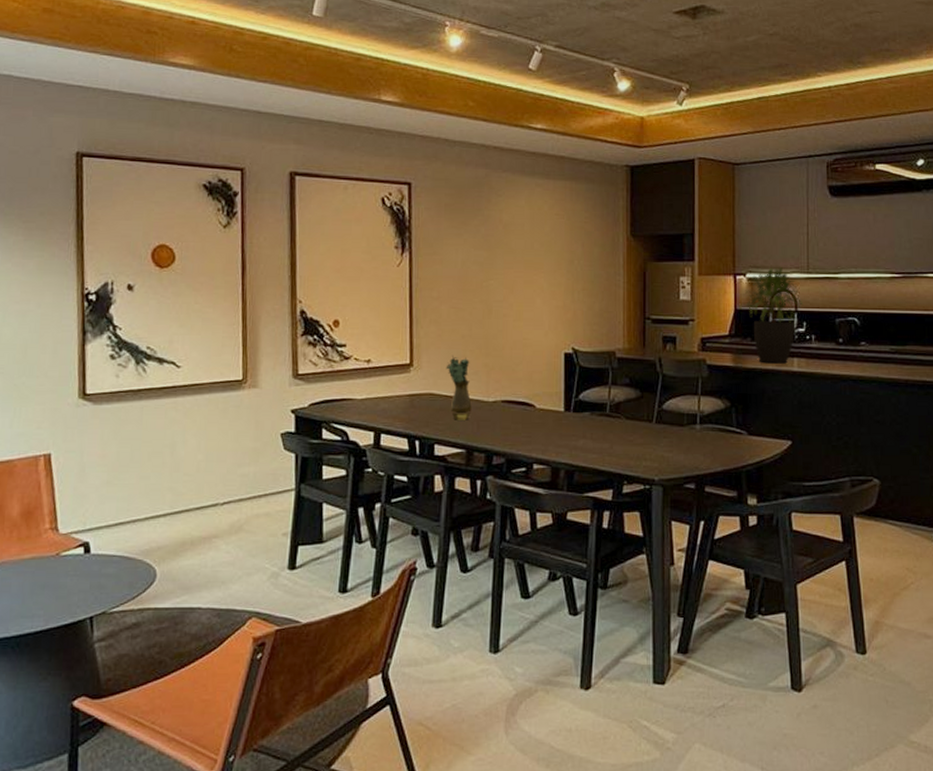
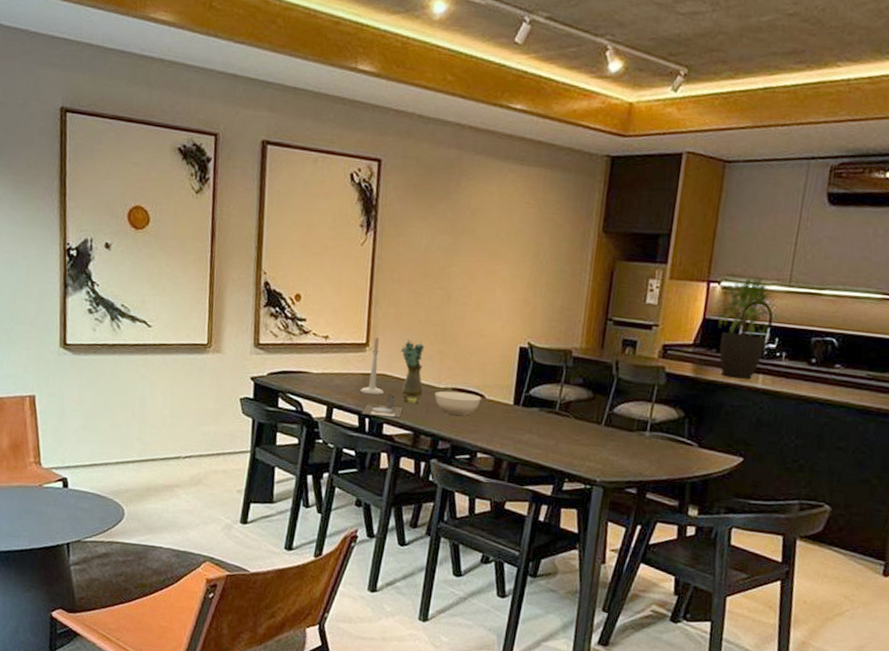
candlestick: none [407,357,433,416] -> present [360,337,385,395]
place setting: none [410,412,453,437] -> present [361,393,403,418]
bowl: none [485,404,532,427] -> present [434,391,482,416]

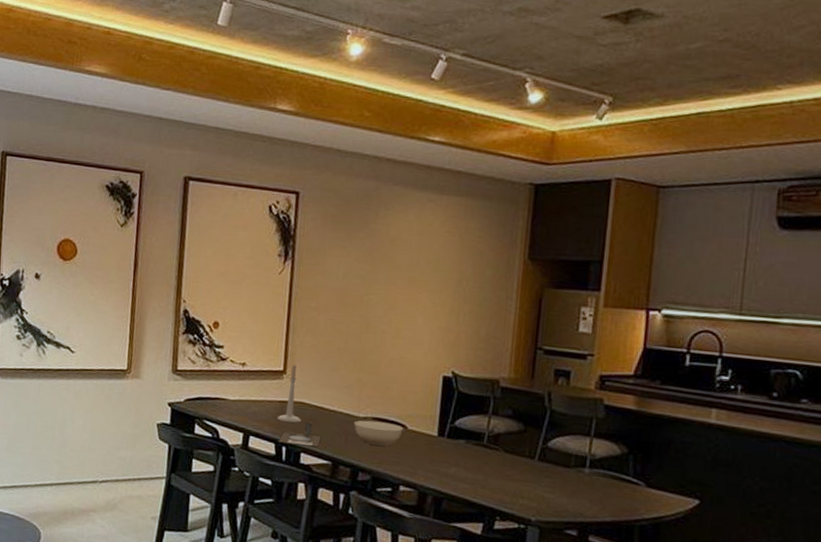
vase: present [400,338,425,404] -> none [318,366,344,433]
potted plant: present [715,277,779,380] -> none [657,304,731,414]

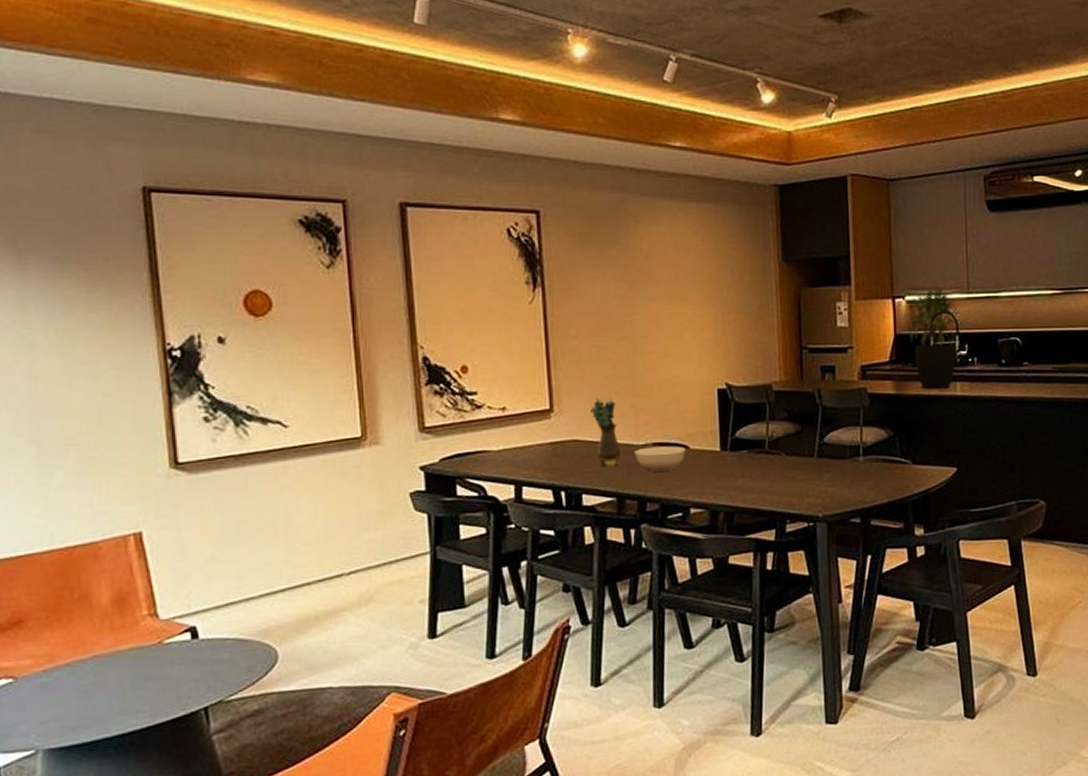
candlestick: present [276,365,302,423] -> none [550,401,578,465]
place setting: present [278,422,321,448] -> none [555,460,602,488]
vase: none [318,366,344,433] -> present [590,397,621,467]
potted plant: none [657,304,731,414] -> present [905,288,965,389]

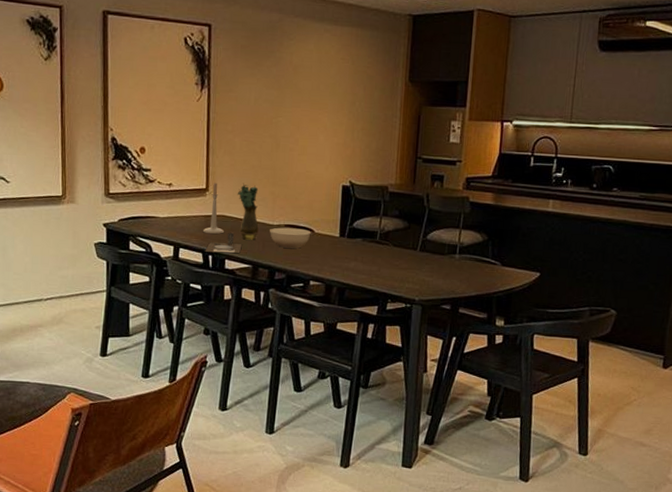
candlestick: none [550,401,578,465] -> present [202,183,225,235]
place setting: none [555,460,602,488] -> present [205,232,242,254]
potted plant: present [905,288,965,389] -> none [509,115,564,205]

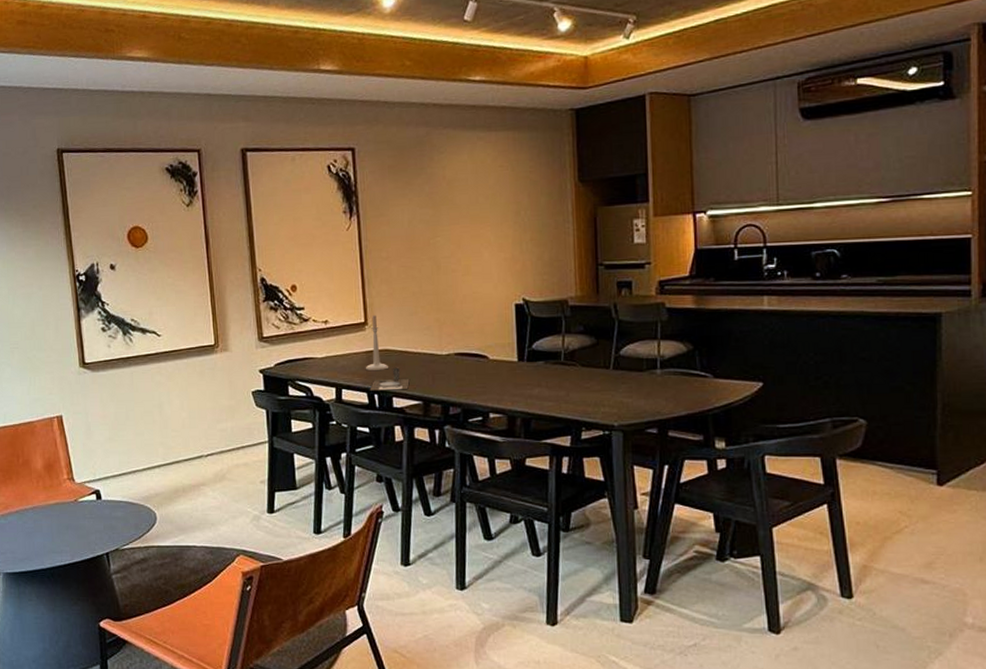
vase: present [237,182,259,240] -> none [399,311,426,374]
bowl: present [270,227,311,249] -> none [439,356,485,379]

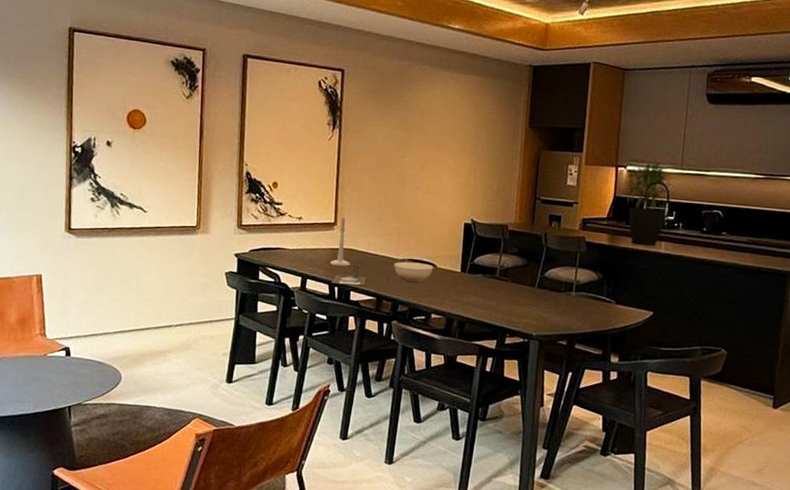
bowl: none [439,356,485,379] -> present [394,261,434,282]
potted plant: none [706,201,774,304] -> present [624,162,675,246]

